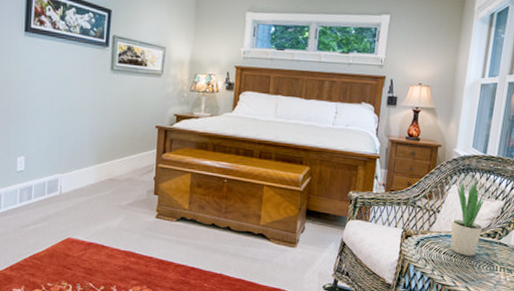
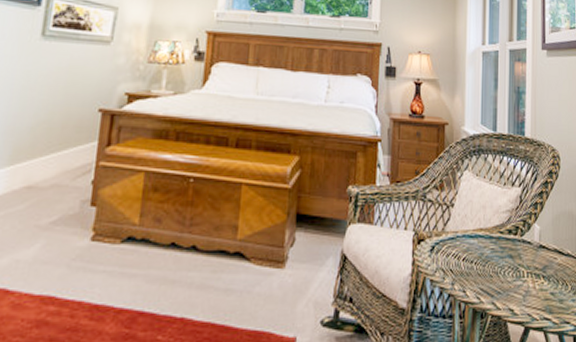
potted plant: present [450,176,485,256] -> none [468,159,503,261]

